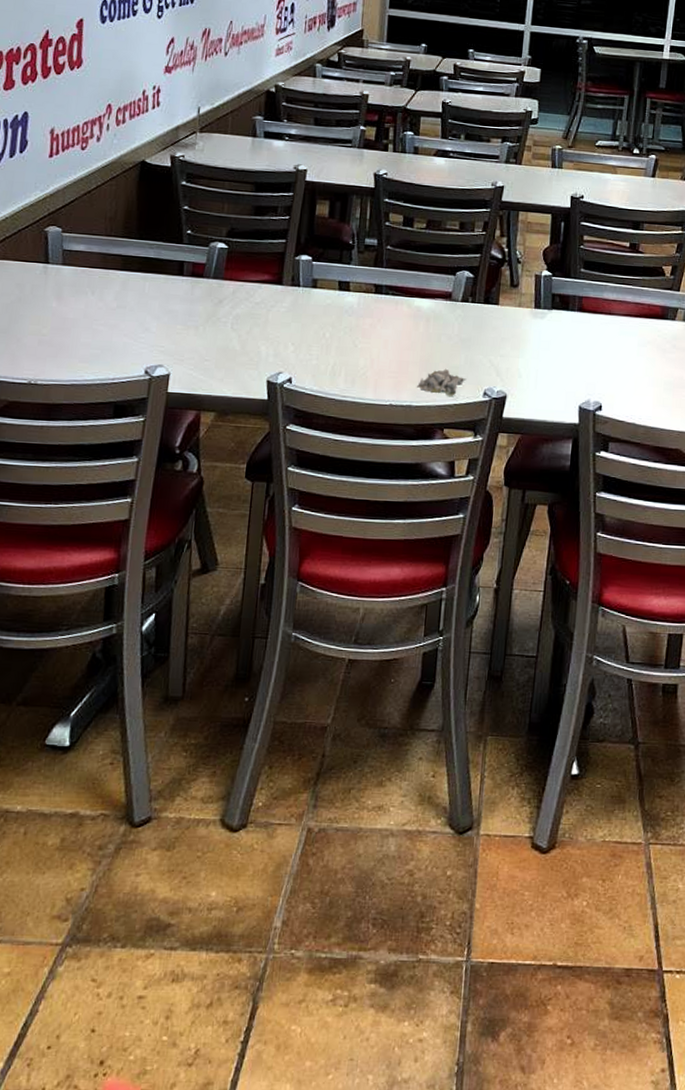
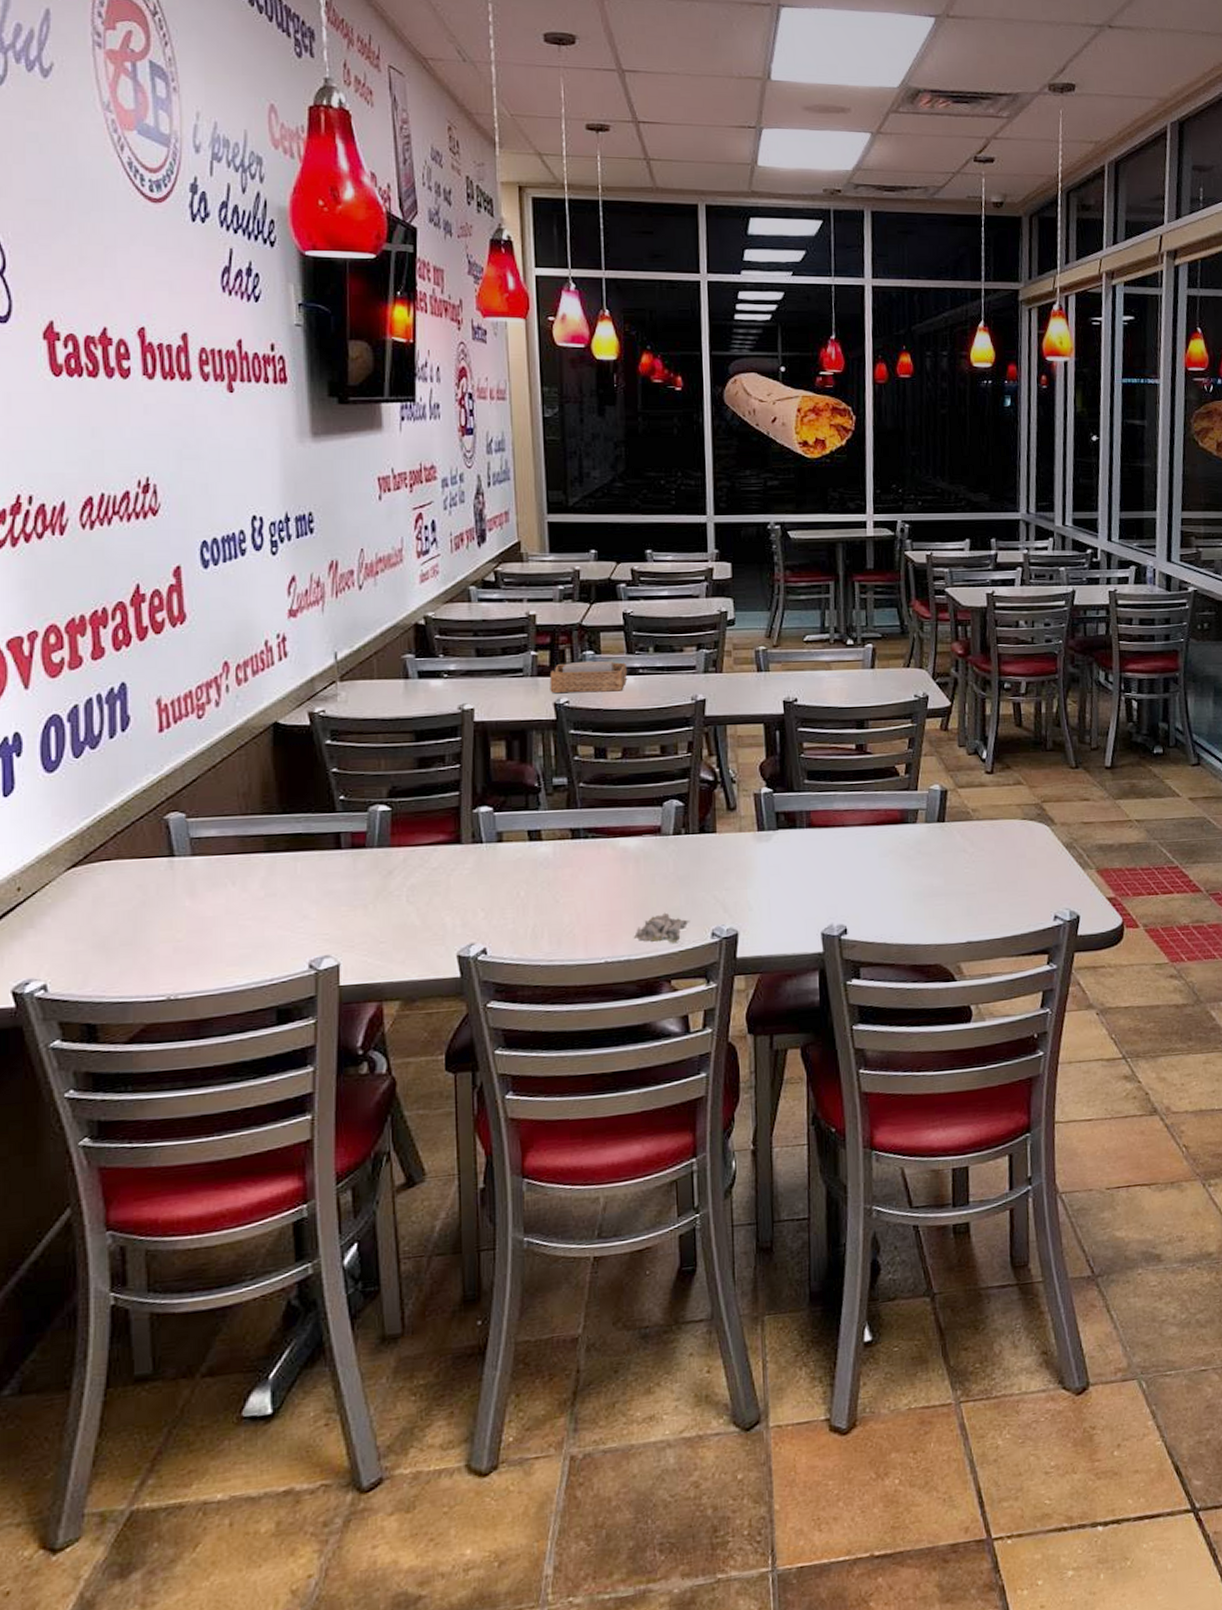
napkin holder: none [372,139,441,170] -> present [549,660,628,694]

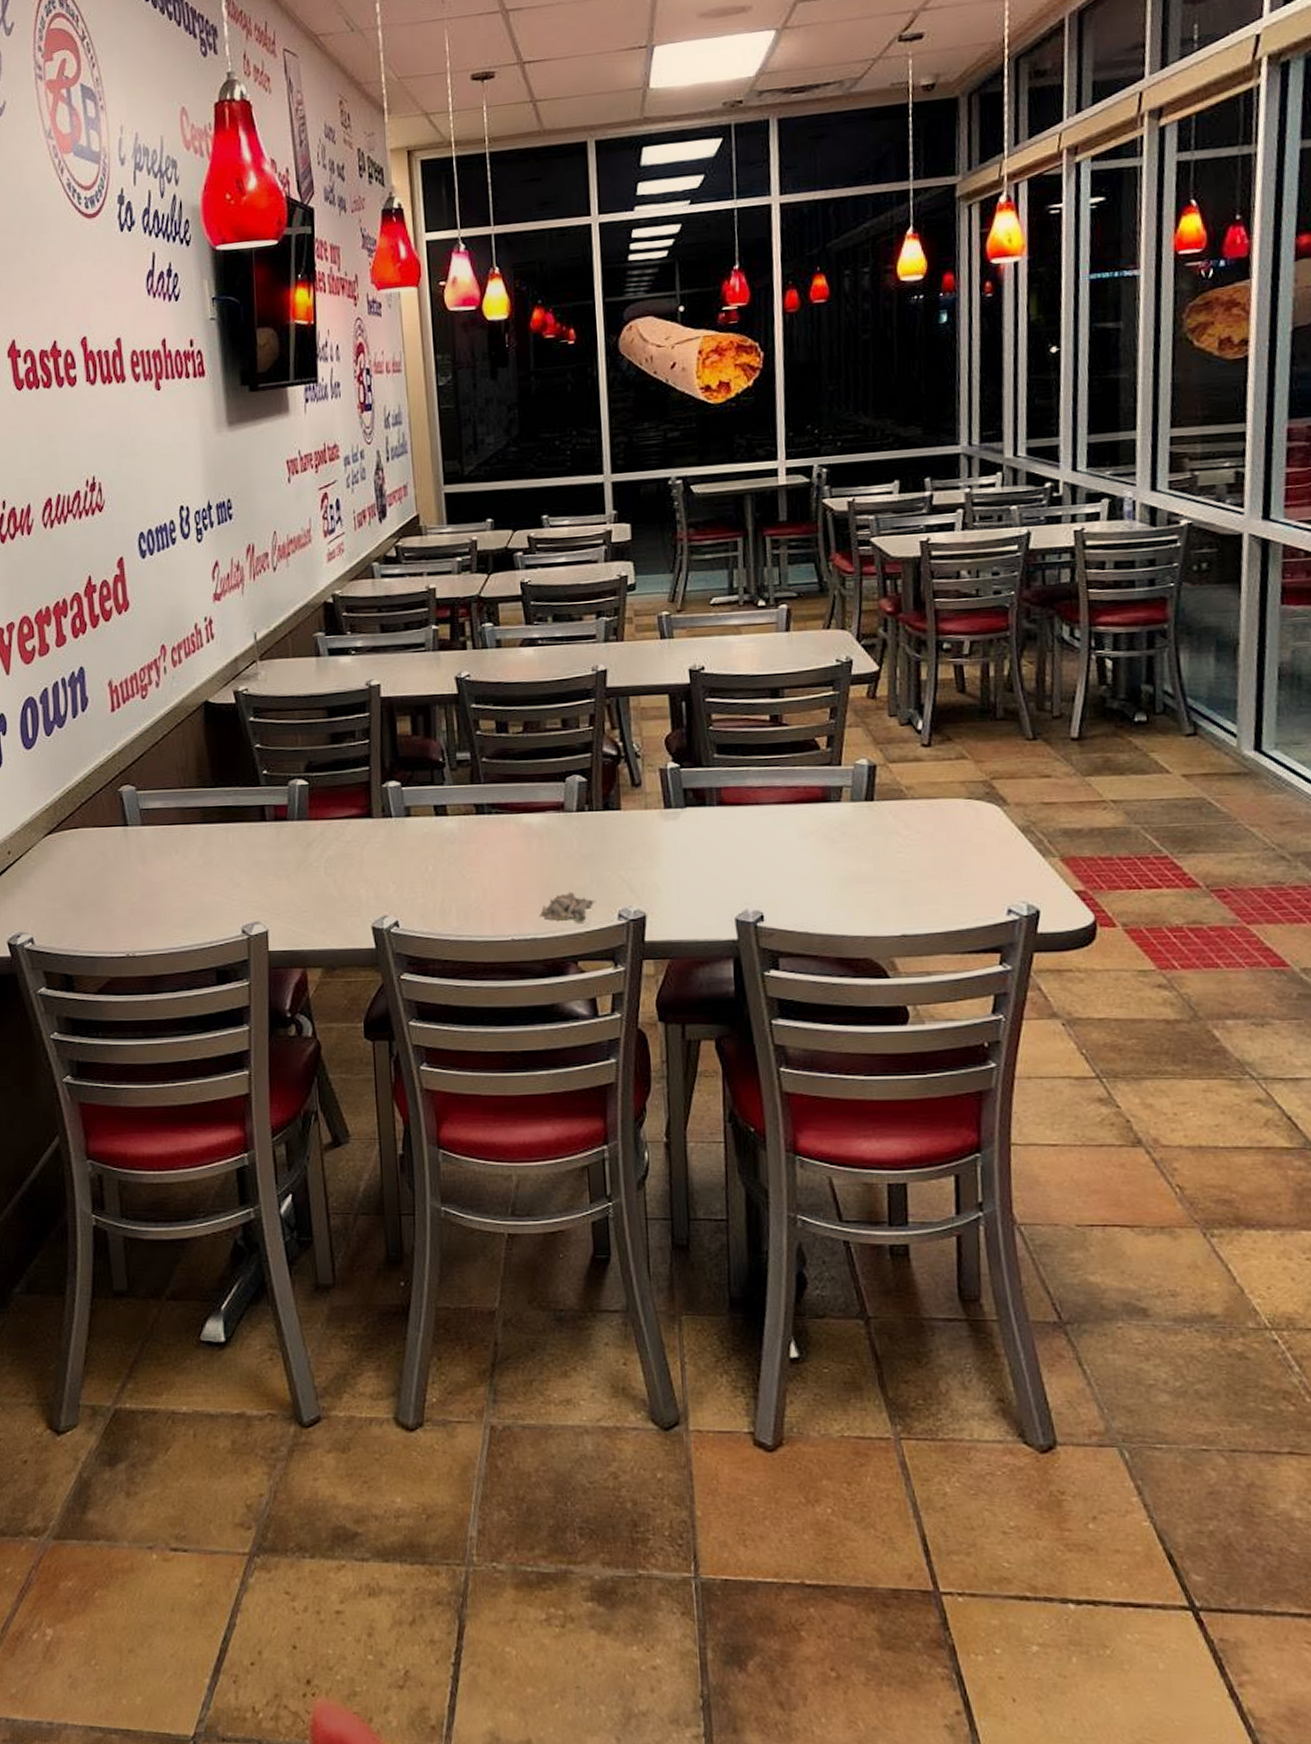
napkin holder: present [549,660,628,694] -> none [450,632,527,668]

